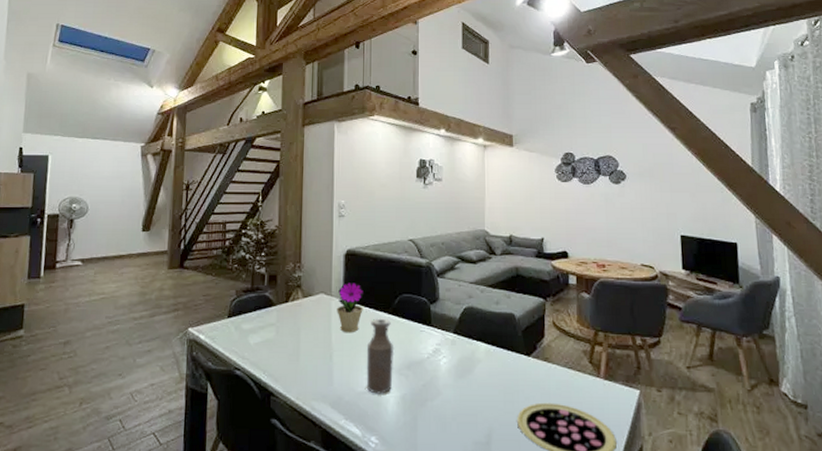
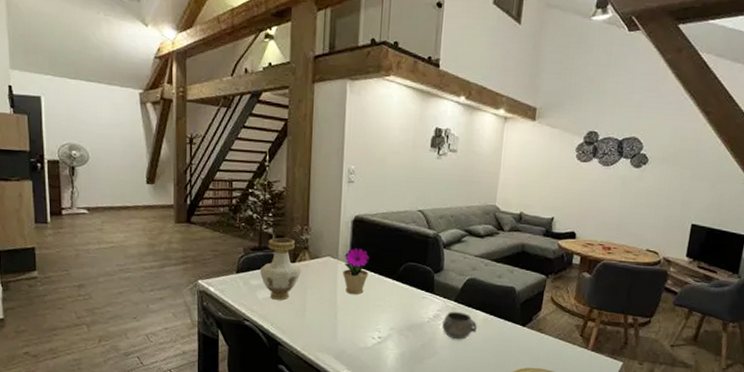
vase: none [251,277,294,344] -> present [259,237,301,300]
bottle: present [366,318,395,394] -> none [368,283,397,351]
decorative bowl: none [443,344,480,376] -> present [442,311,477,340]

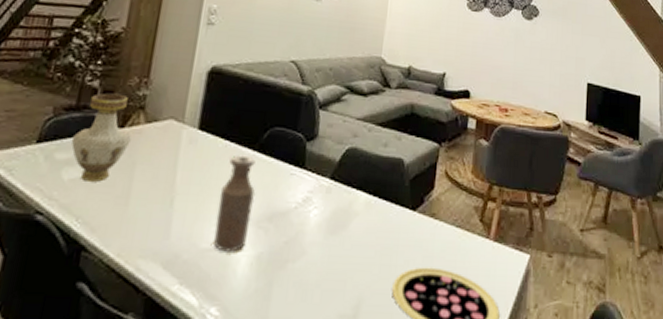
flower pot: present [343,247,370,294] -> none [187,106,226,171]
bottle: none [368,283,397,351] -> present [213,155,256,252]
decorative bowl: present [442,311,477,340] -> none [313,192,357,233]

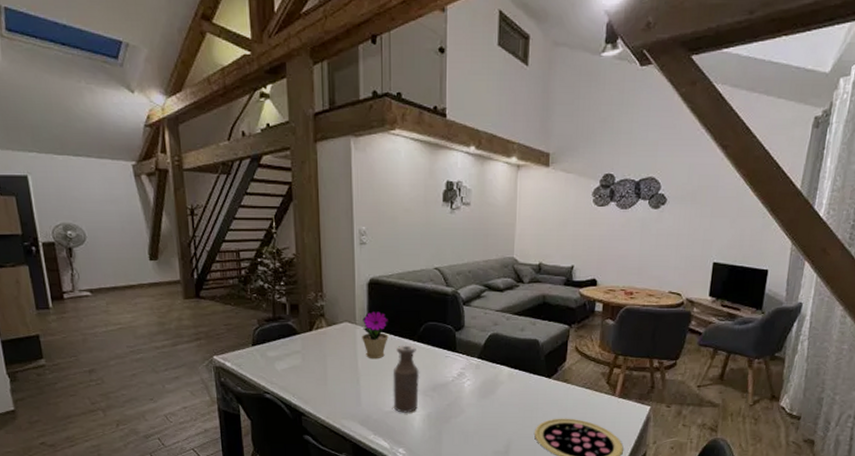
vase: present [70,93,132,182] -> none [276,306,319,370]
flower pot: none [187,106,226,171] -> present [362,310,388,358]

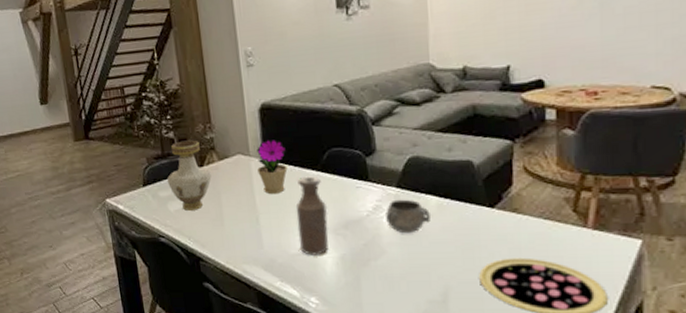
vase: none [276,306,319,370] -> present [167,140,211,211]
decorative bowl: none [467,368,502,397] -> present [386,199,430,234]

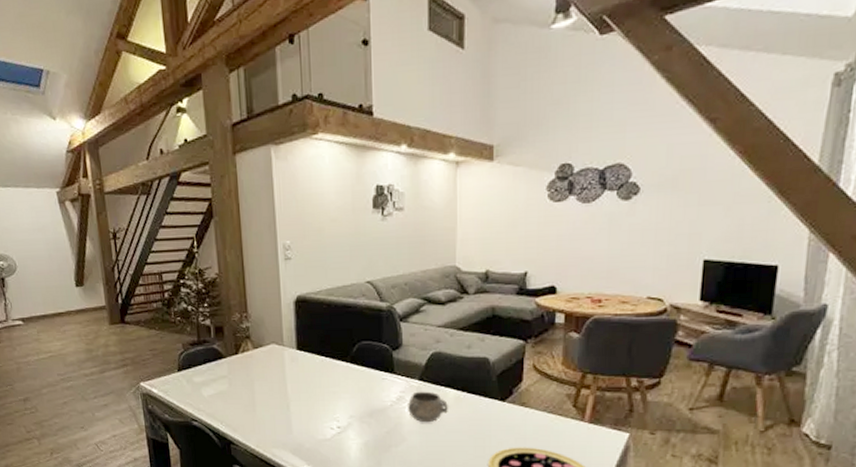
vase: present [167,140,211,211] -> none [201,328,245,396]
flower pot: present [257,138,288,194] -> none [290,330,319,382]
bottle: present [295,176,329,255] -> none [325,367,355,441]

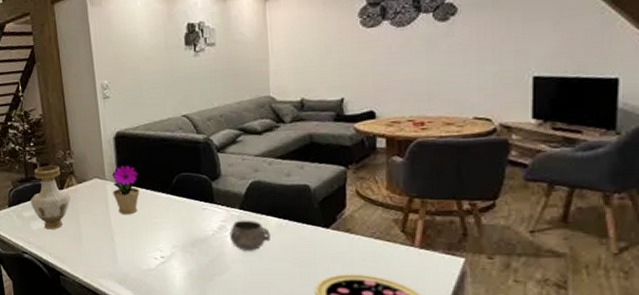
vase: none [201,328,245,396] -> present [30,165,71,229]
flower pot: none [290,330,319,382] -> present [112,164,140,214]

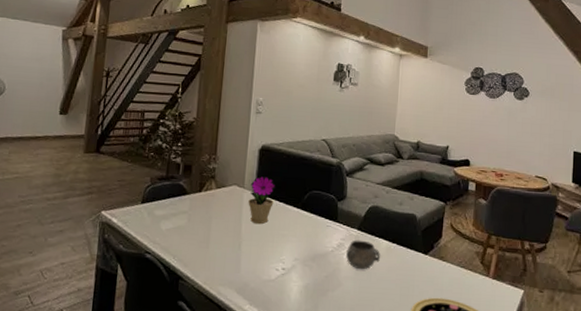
vase: present [30,165,71,229] -> none [165,166,207,231]

